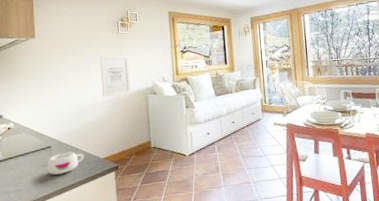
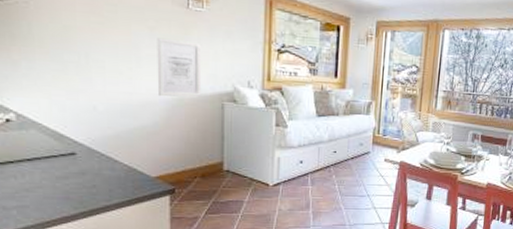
mug: present [47,151,84,175] -> none [69,163,126,192]

